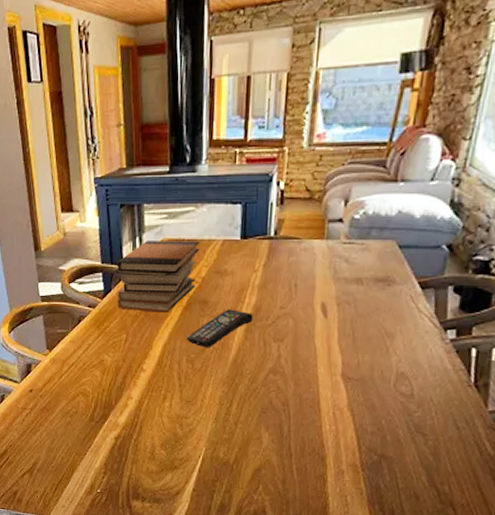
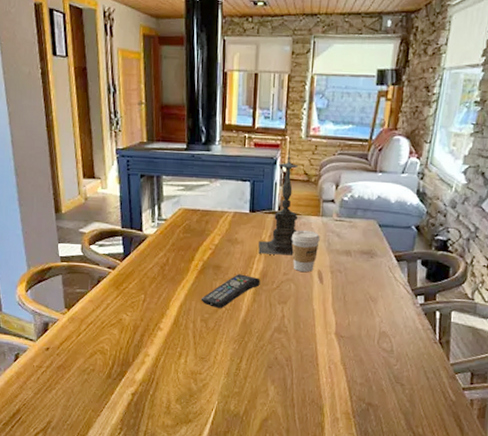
book stack: present [115,241,200,313] -> none [134,209,214,276]
candle holder: none [251,166,298,286] -> present [258,152,298,256]
coffee cup: none [290,256,324,304] -> present [291,229,320,272]

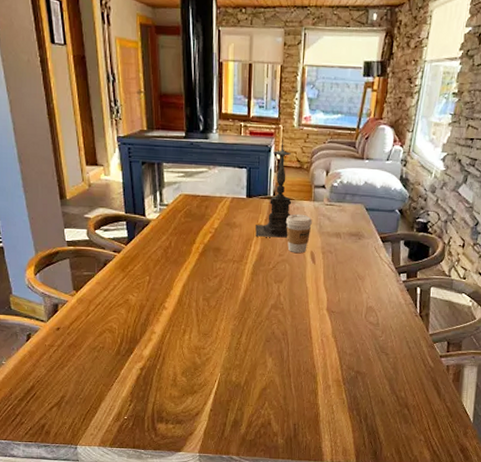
remote control: present [201,274,260,308] -> none [202,256,258,288]

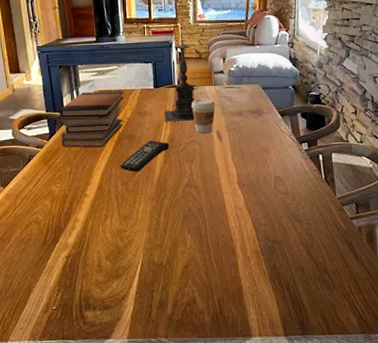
book stack: none [138,195,213,258] -> present [57,91,124,148]
remote control: none [202,256,258,288] -> present [119,140,169,172]

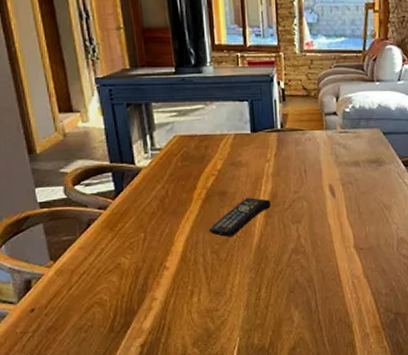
book stack: present [57,91,124,148] -> none [125,136,213,208]
candle holder: present [164,36,195,122] -> none [264,68,302,174]
coffee cup: present [192,98,215,133] -> none [298,144,327,188]

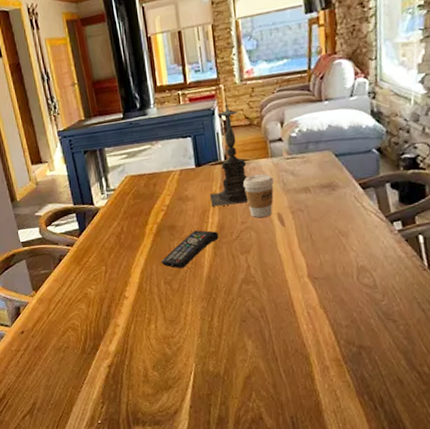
candle holder: none [264,68,302,174] -> present [210,100,248,207]
coffee cup: none [298,144,327,188] -> present [243,173,274,218]

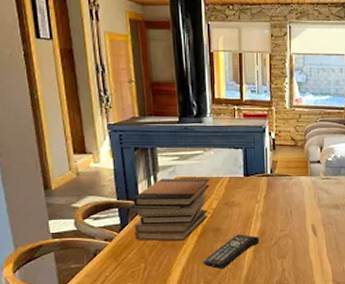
book stack: none [86,174,162,244] -> present [131,178,210,241]
candle holder: present [210,100,248,207] -> none [255,121,289,214]
coffee cup: present [243,173,274,218] -> none [285,189,311,227]

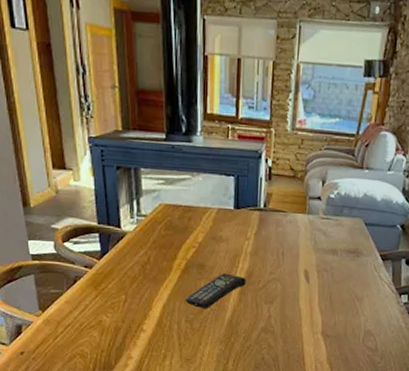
book stack: present [131,178,210,241] -> none [112,204,197,275]

